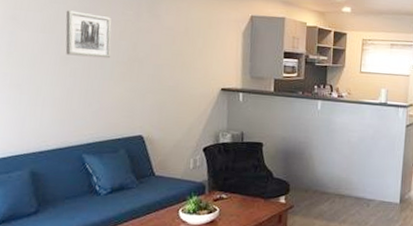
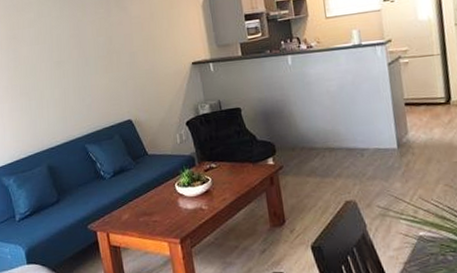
wall art: present [65,10,112,59] -> none [51,19,93,60]

